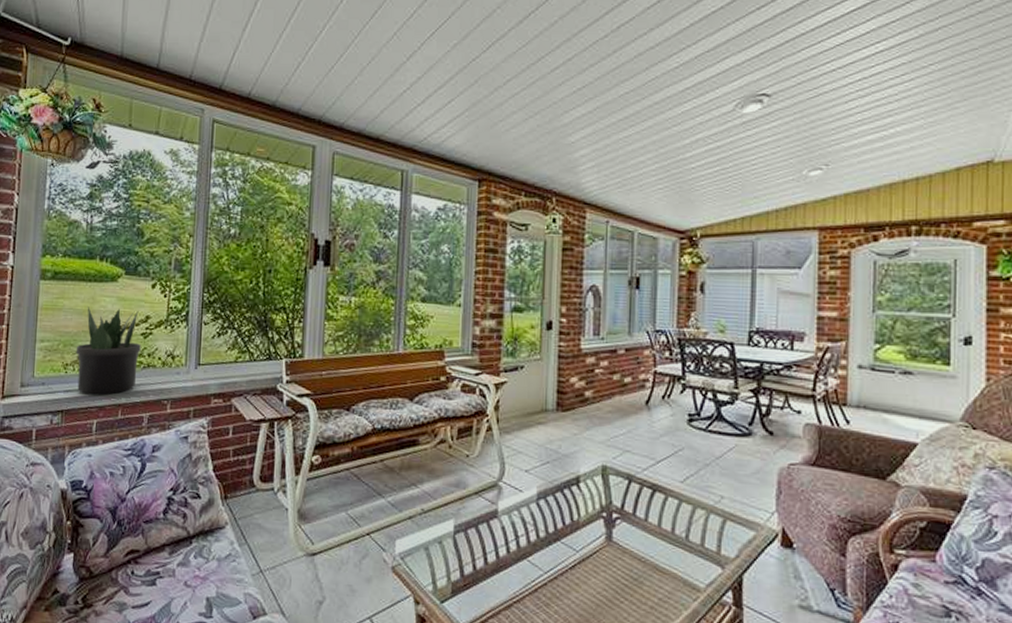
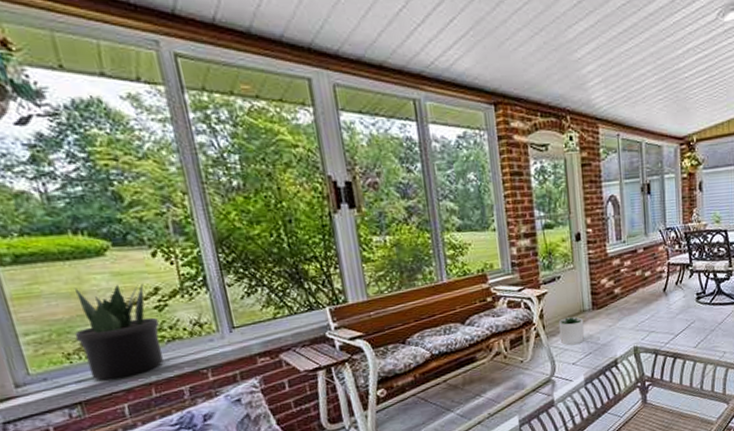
planter: none [514,414,545,449] -> present [558,316,585,346]

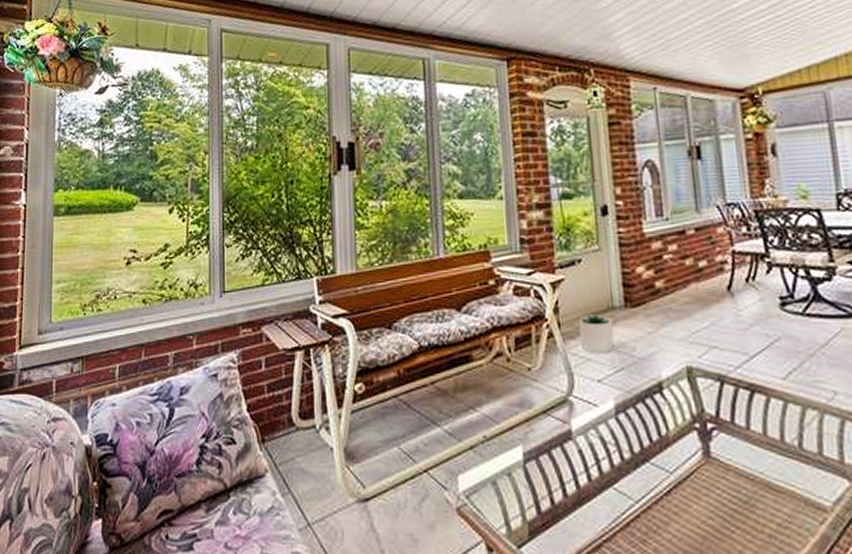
planter: present [73,283,164,380] -> none [93,238,161,336]

